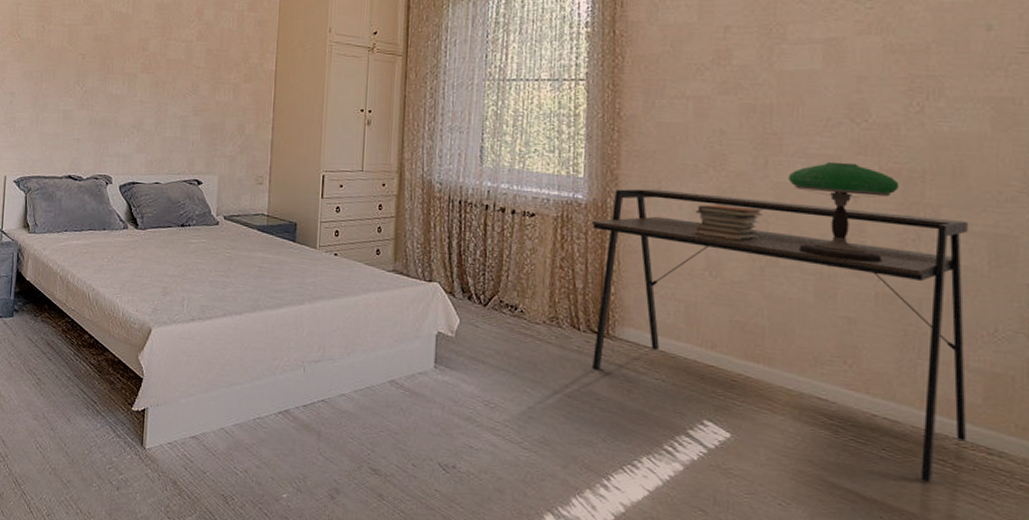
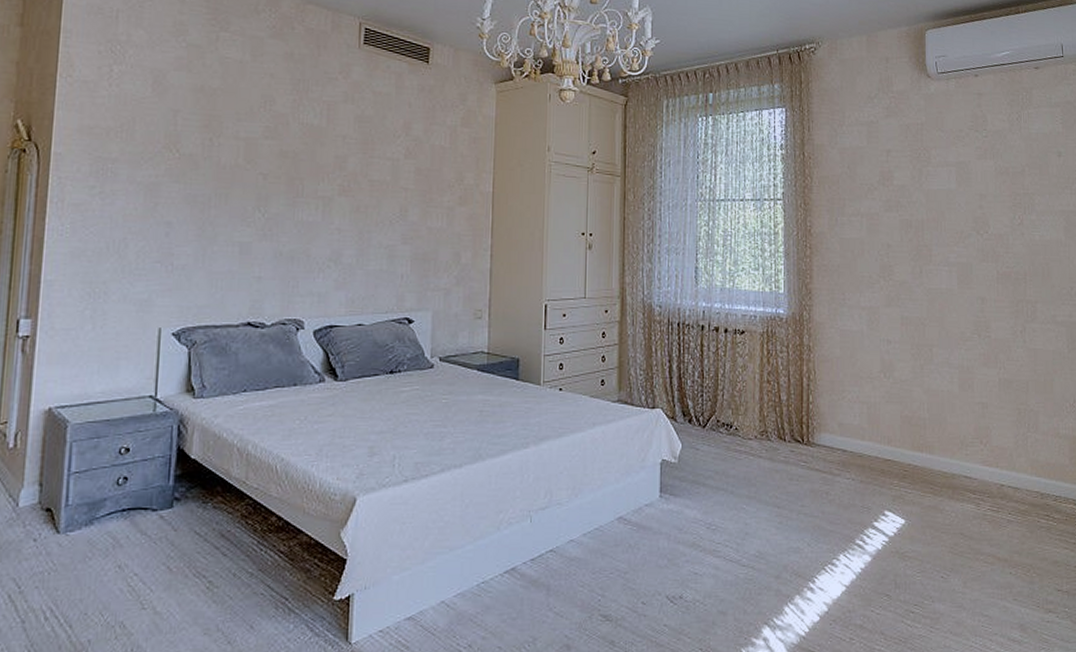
desk: present [591,188,968,482] -> none [792,301,1060,536]
book stack: present [694,204,763,239] -> none [871,311,920,341]
table lamp: present [788,162,900,263] -> none [937,269,1010,353]

